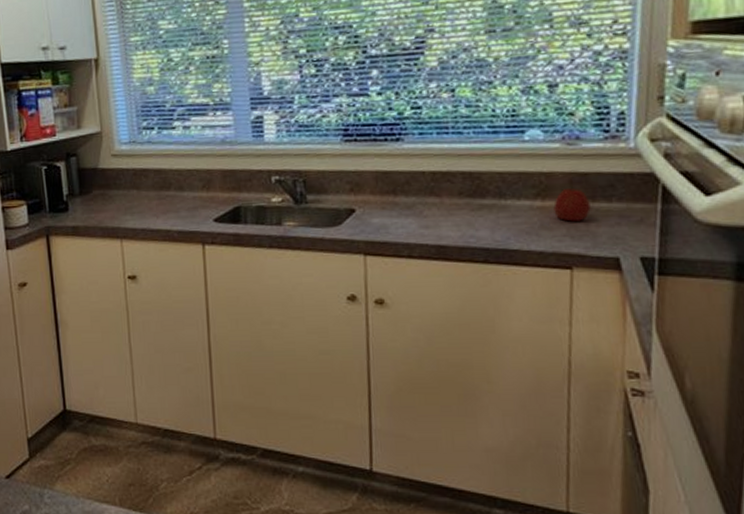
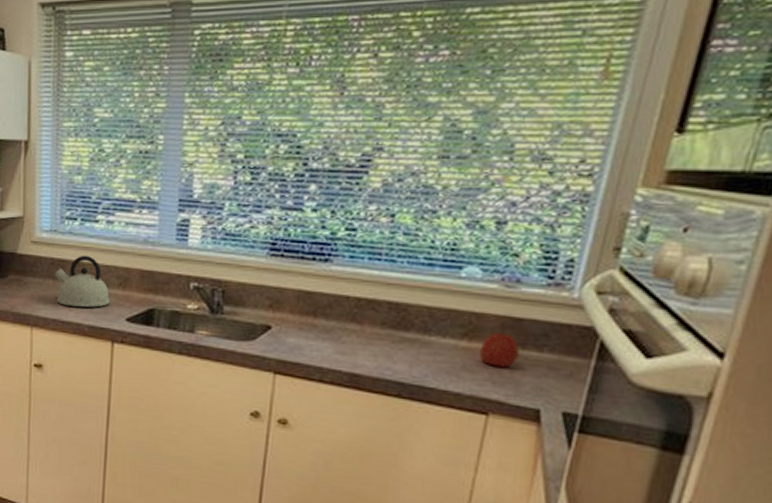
kettle: none [137,162,197,214] -> present [54,255,111,308]

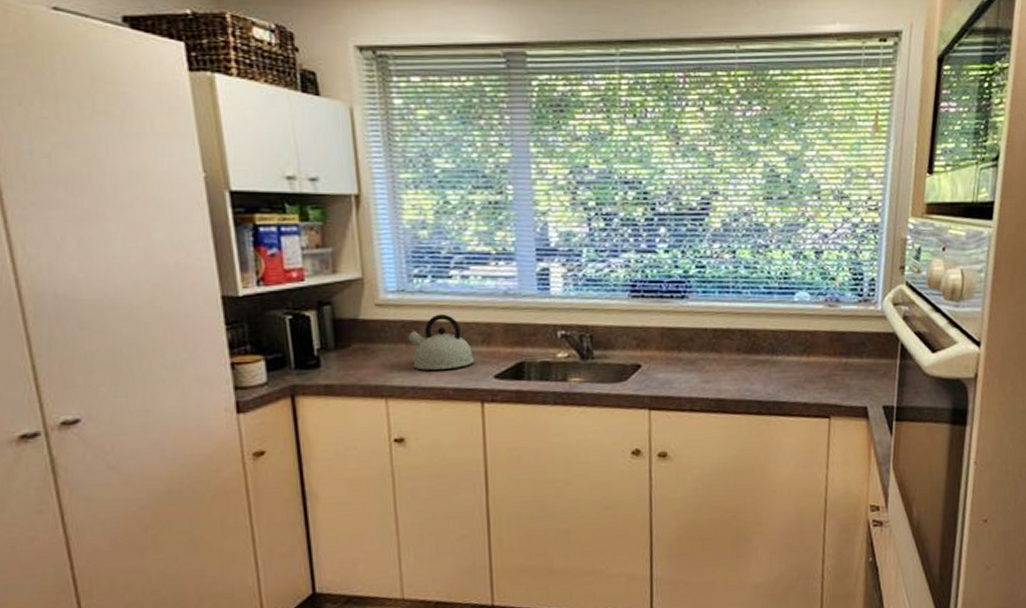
apple: present [479,332,520,368] -> none [816,346,846,376]

